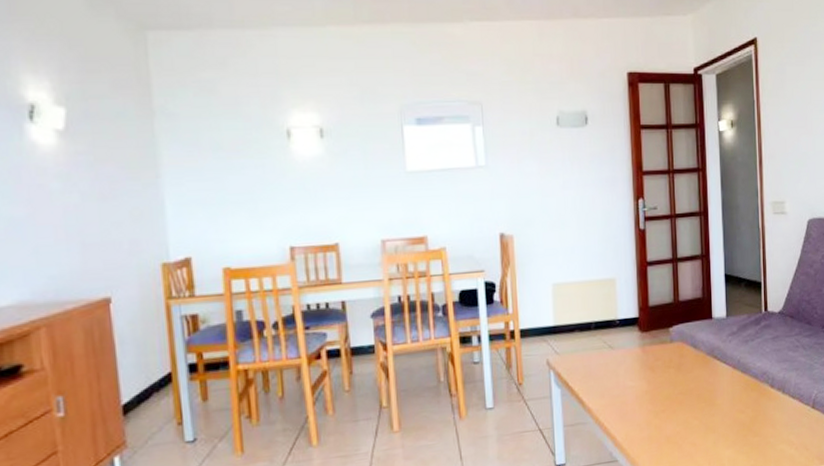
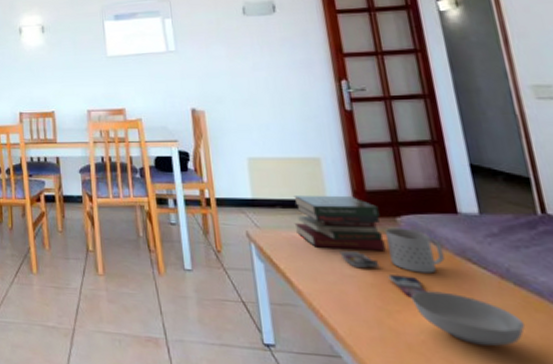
books: none [589,312,659,366] -> present [293,195,386,251]
magazine: none [624,364,685,397] -> present [339,251,427,298]
mug: none [659,336,699,375] -> present [384,227,445,274]
bowl: none [673,387,743,427] -> present [410,290,525,347]

